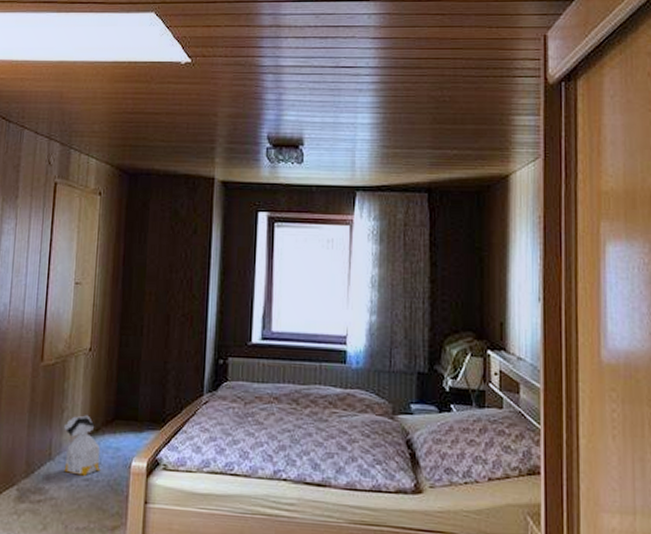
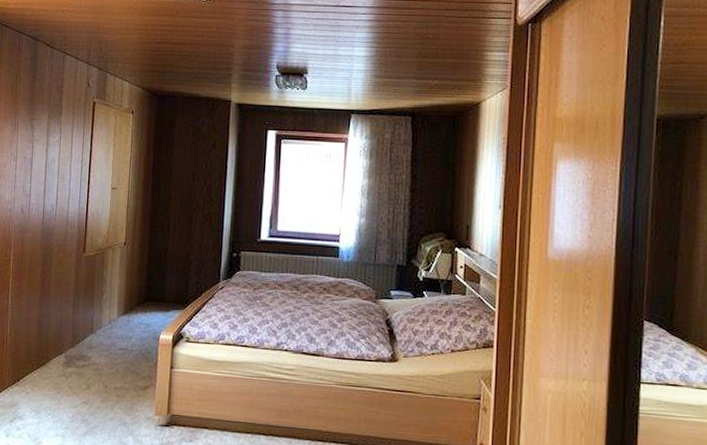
bag: present [64,415,101,476] -> none [104,297,134,346]

